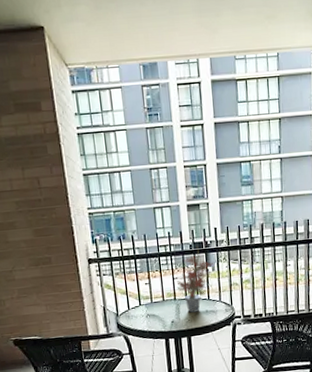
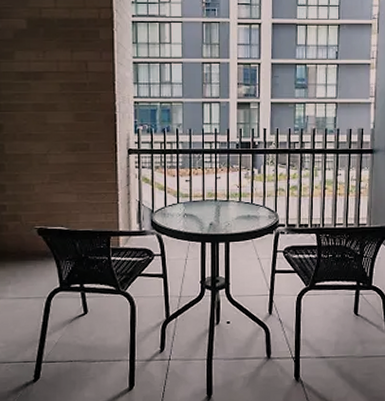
potted plant: present [176,245,214,313] -> none [219,145,260,216]

